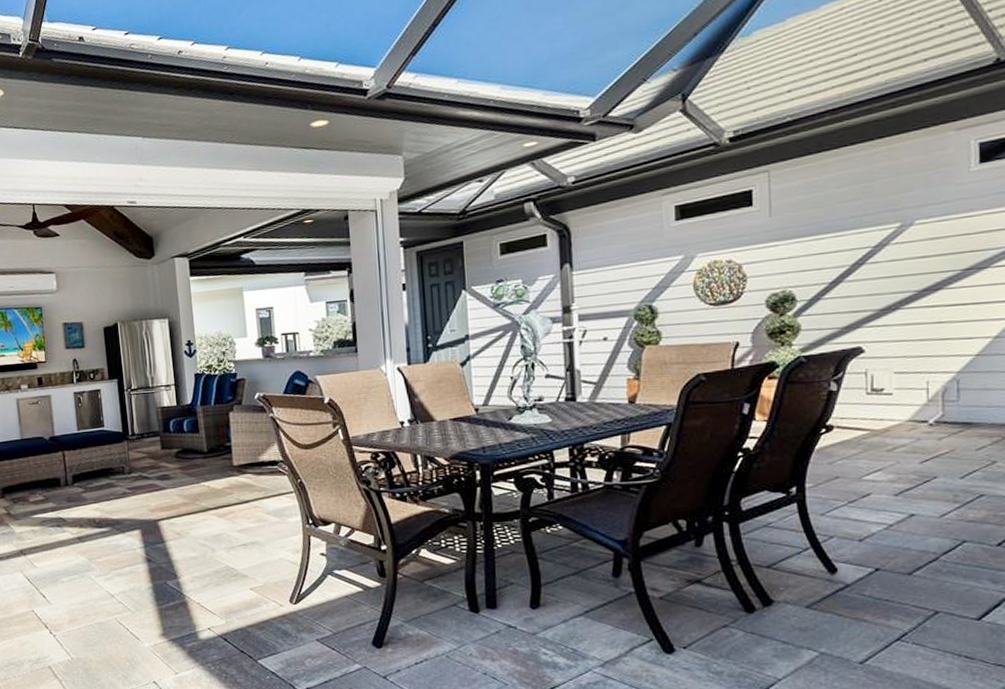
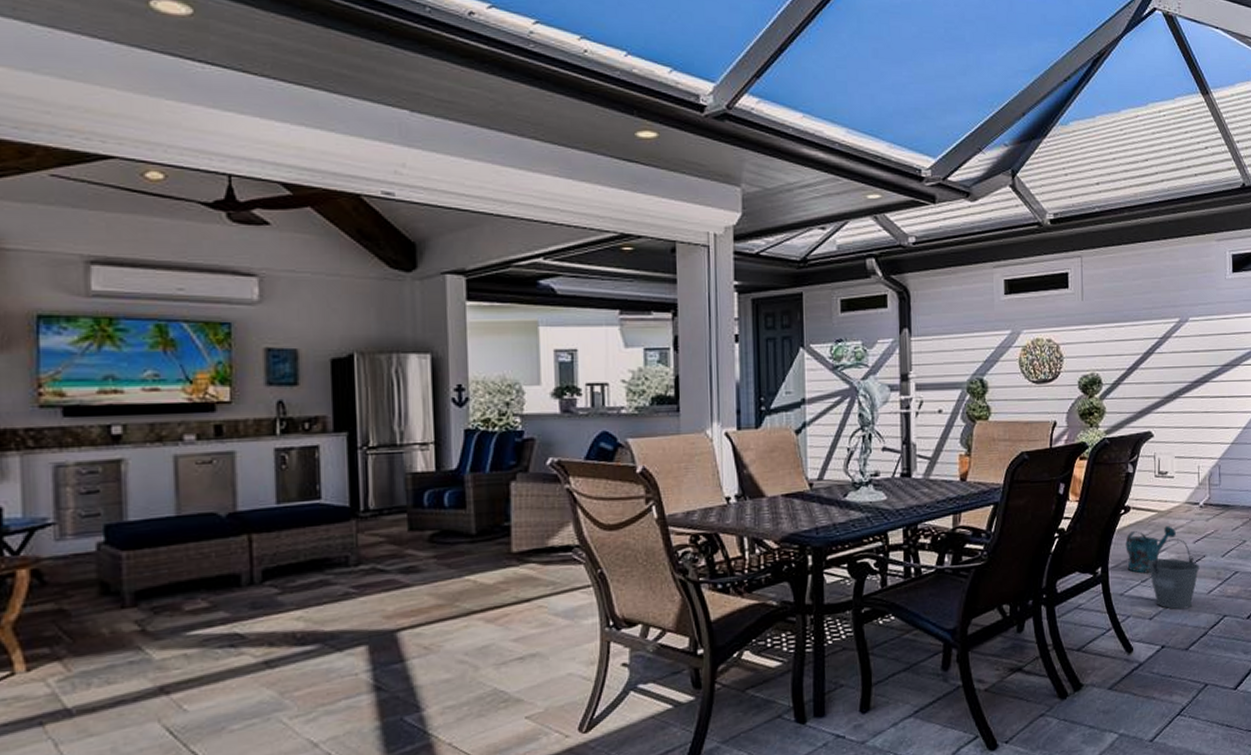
watering can: none [827,445,895,494] -> present [1125,526,1176,574]
bucket: none [856,458,929,533] -> present [1147,538,1200,610]

